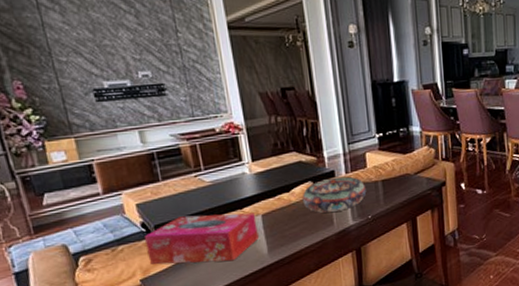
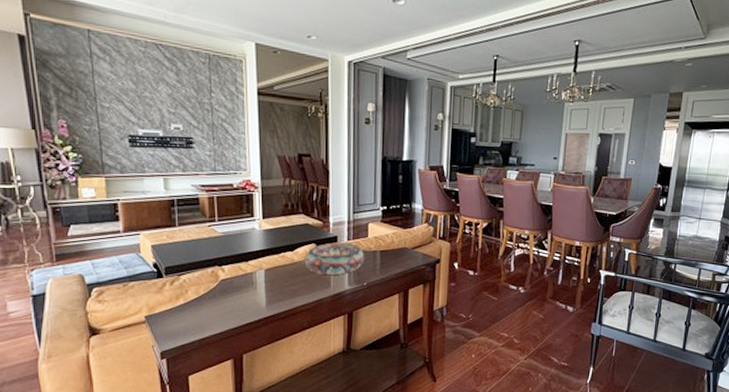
tissue box: present [143,212,259,265] -> none [154,262,259,310]

